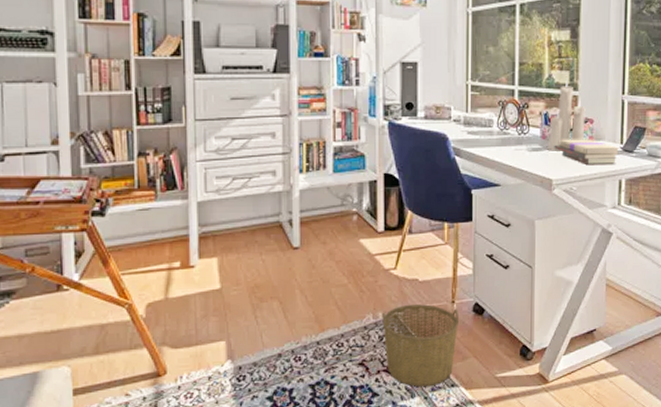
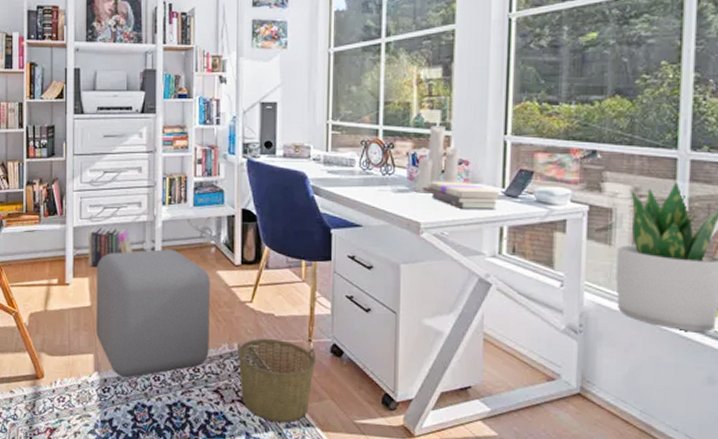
books: none [215,200,268,246] -> present [88,228,133,268]
cube: none [226,220,353,362] -> present [96,249,210,377]

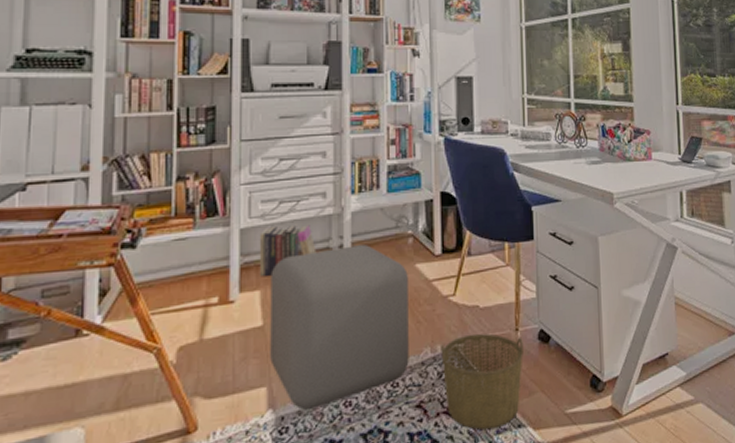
candle: present [414,117,460,194] -> none [605,89,643,164]
books: present [422,181,500,210] -> none [613,150,678,177]

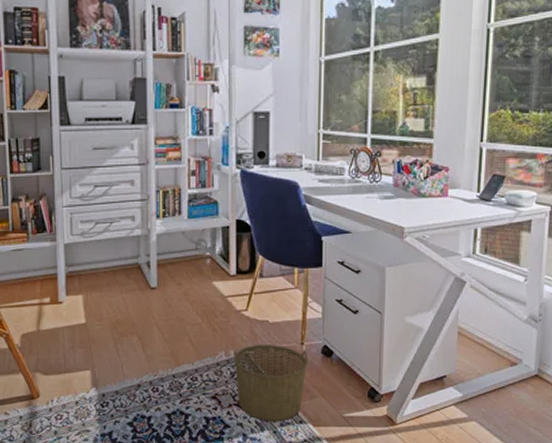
books: present [259,225,317,277] -> none [80,243,128,285]
cube: present [270,245,409,410] -> none [90,263,206,391]

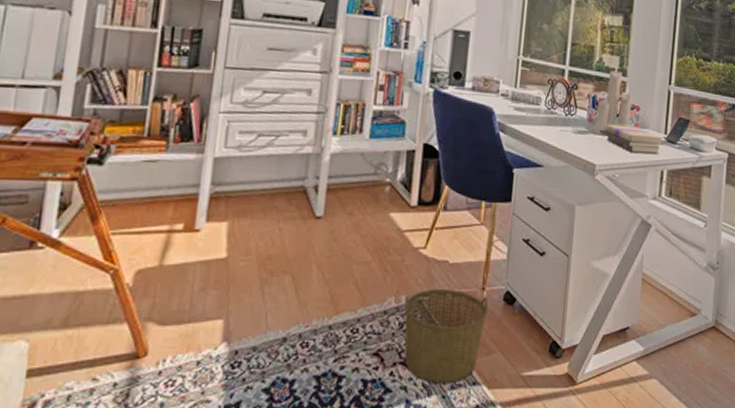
candle: none [398,125,441,199] -> present [592,63,633,136]
books: none [407,187,475,214] -> present [599,124,663,154]

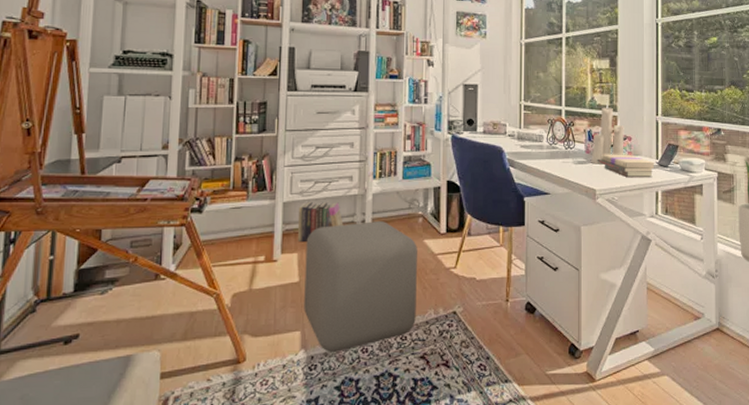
books: none [229,159,291,209] -> present [297,202,344,243]
cube: none [230,187,381,346] -> present [304,221,417,352]
basket: present [404,288,488,384] -> none [442,301,512,382]

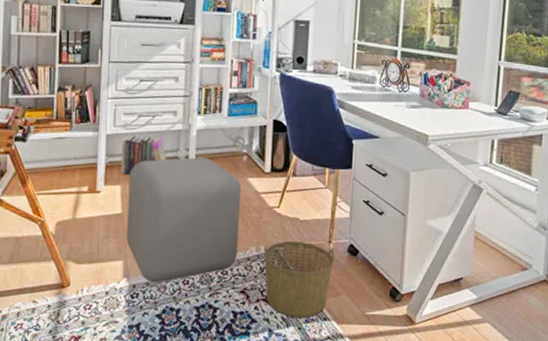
basket: none [442,301,512,382] -> present [264,240,334,318]
candle: present [590,100,624,165] -> none [424,42,463,110]
books: present [597,154,655,178] -> none [431,98,493,125]

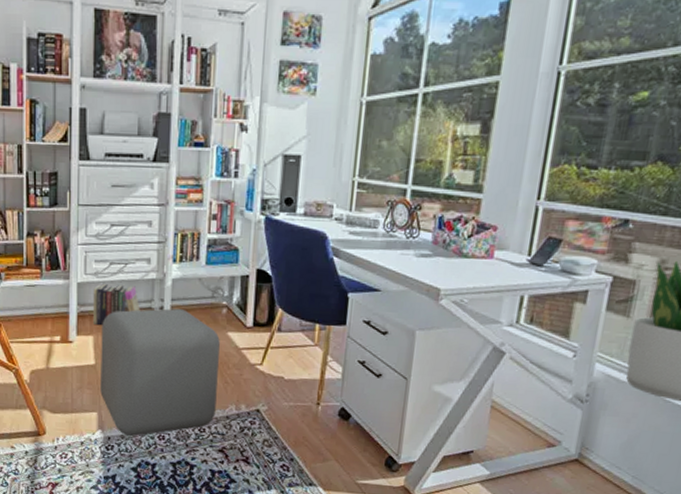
basket: present [264,240,334,318] -> none [244,400,323,482]

